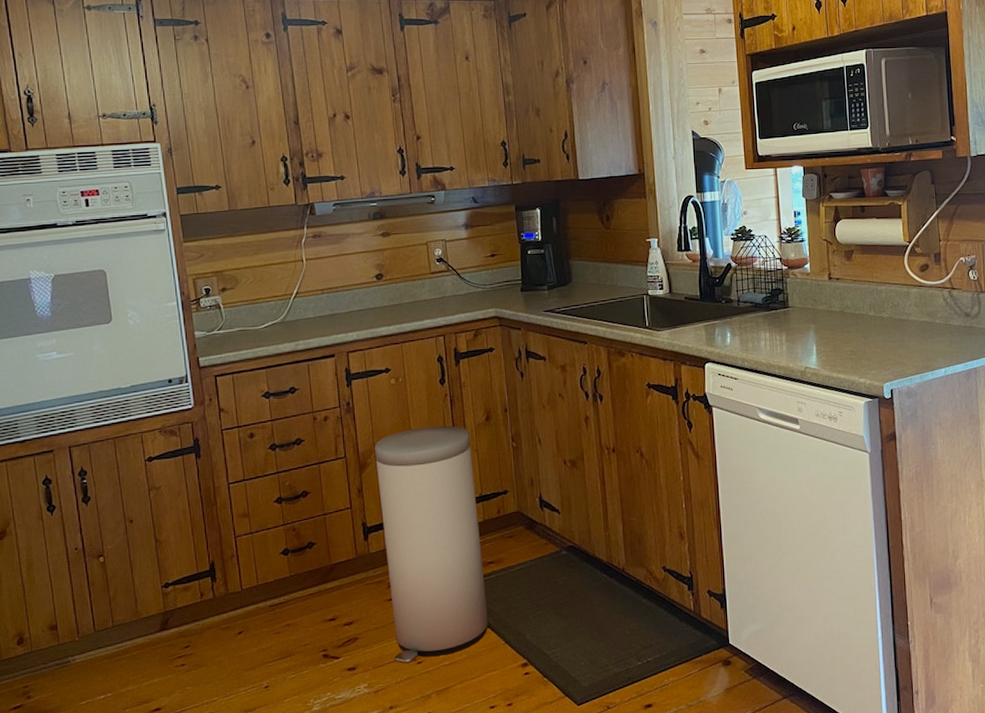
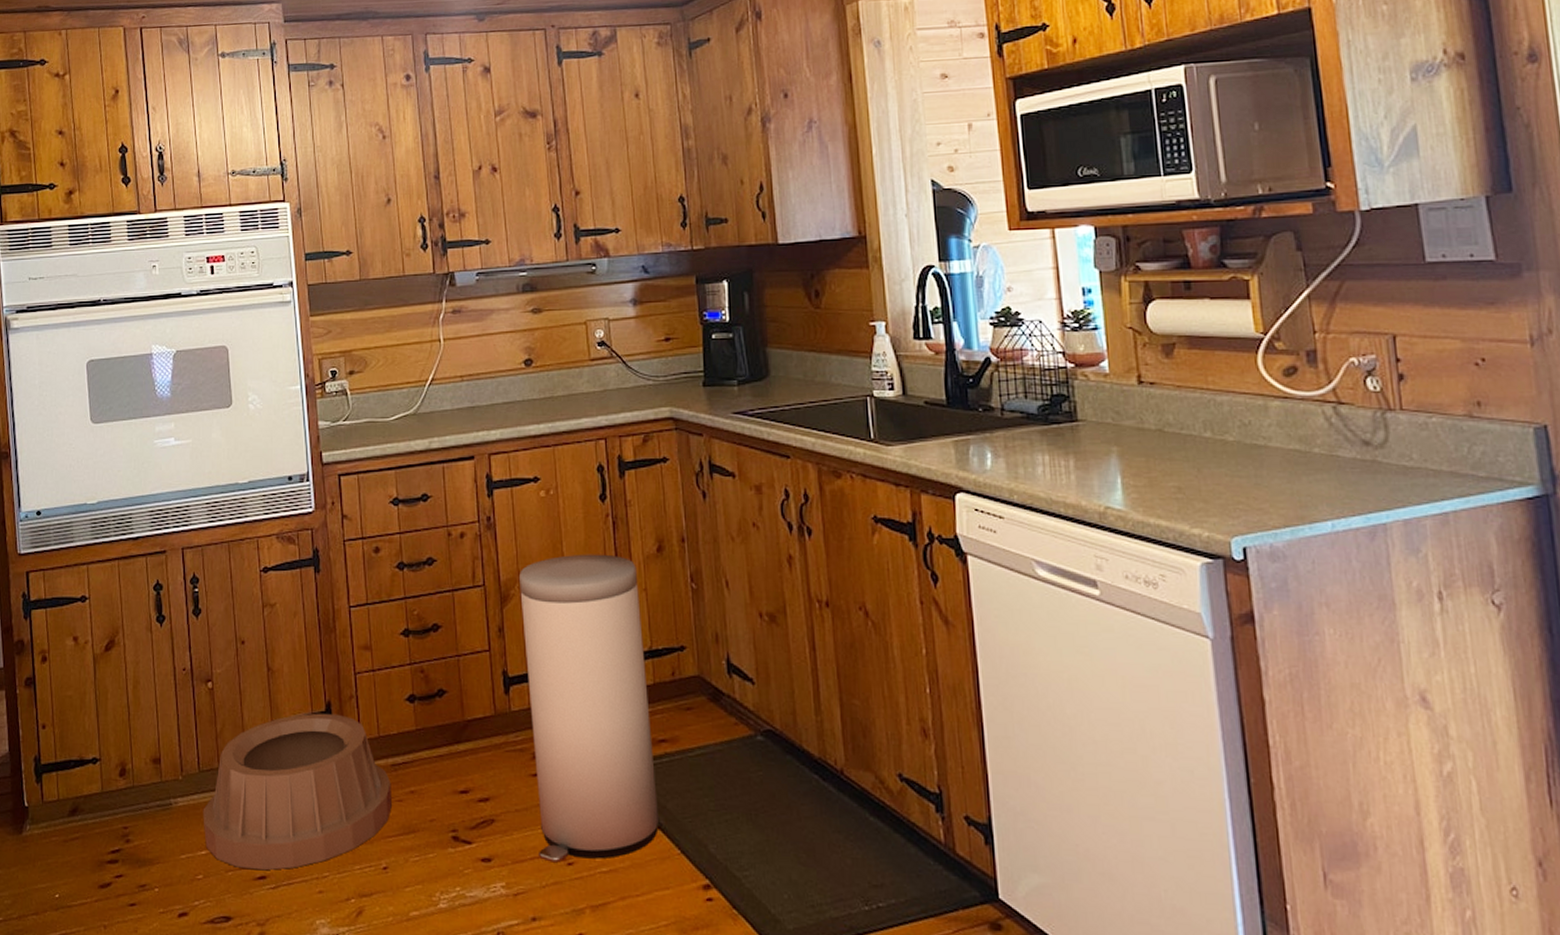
pet bowl: none [100,571,271,705] -> present [203,713,392,871]

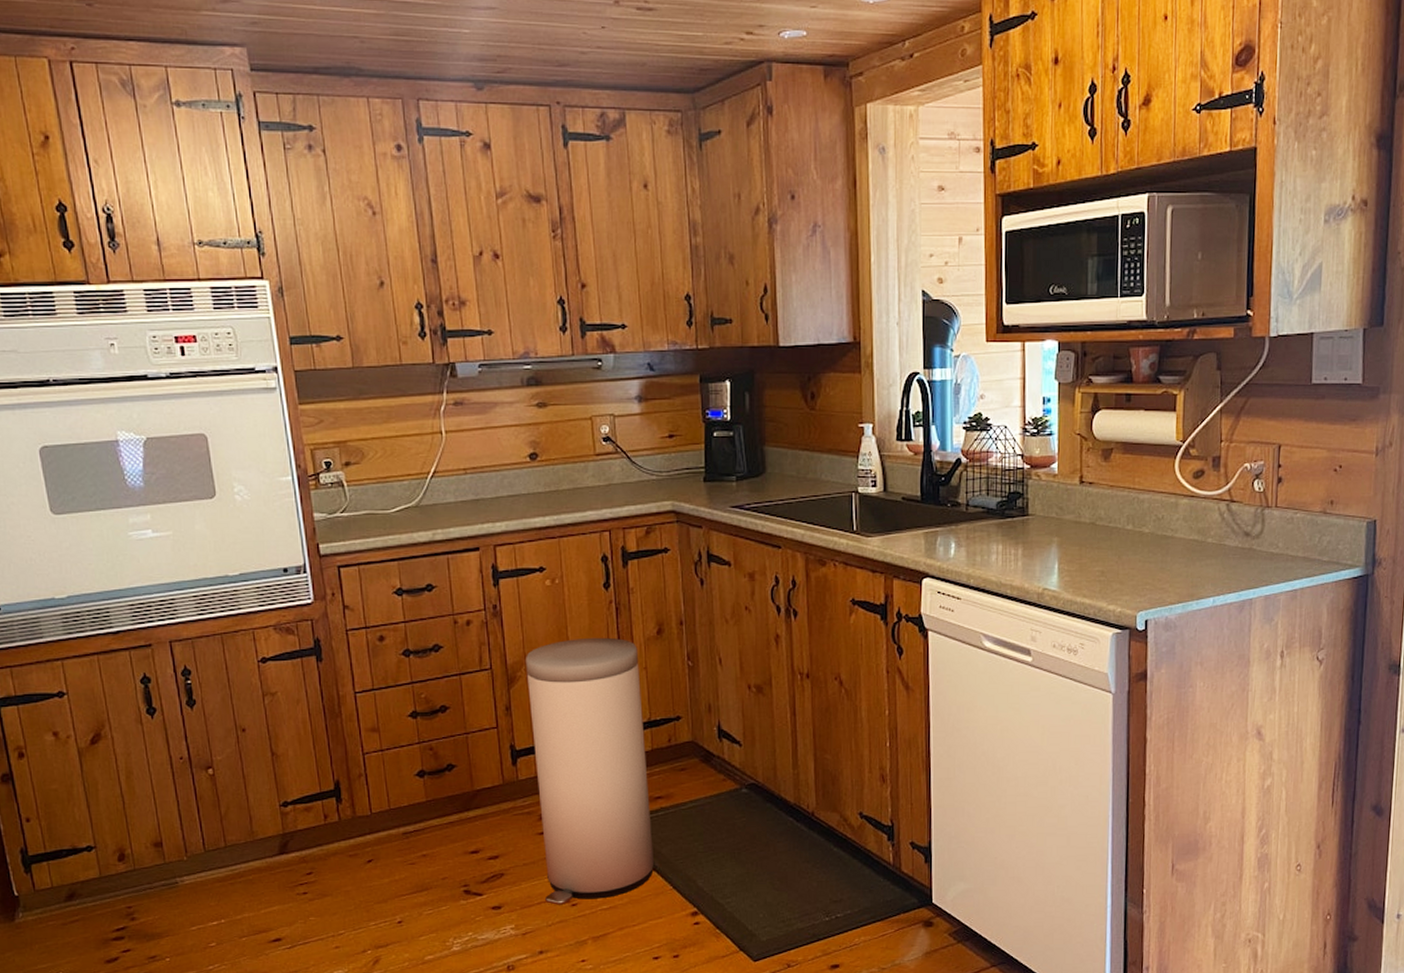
pet bowl: present [203,713,392,871] -> none [211,791,405,934]

